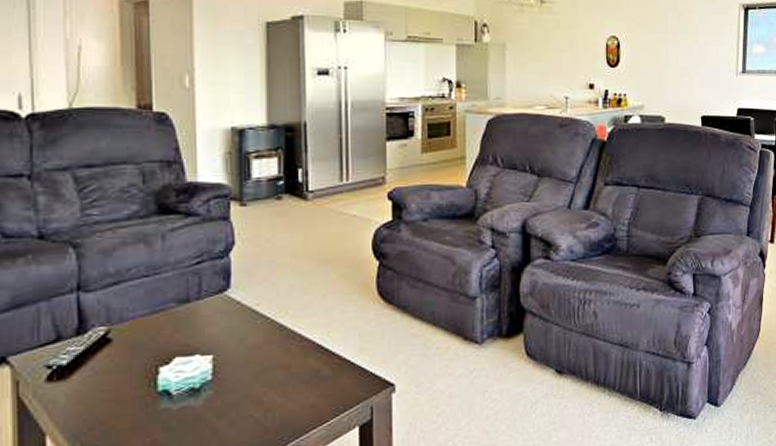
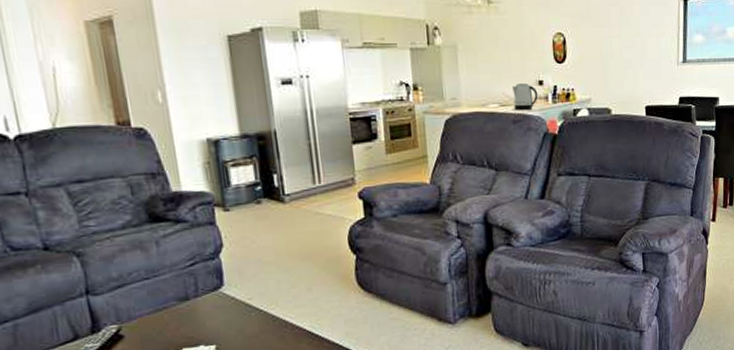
kettle: none [561,85,588,115] -> present [513,82,538,111]

